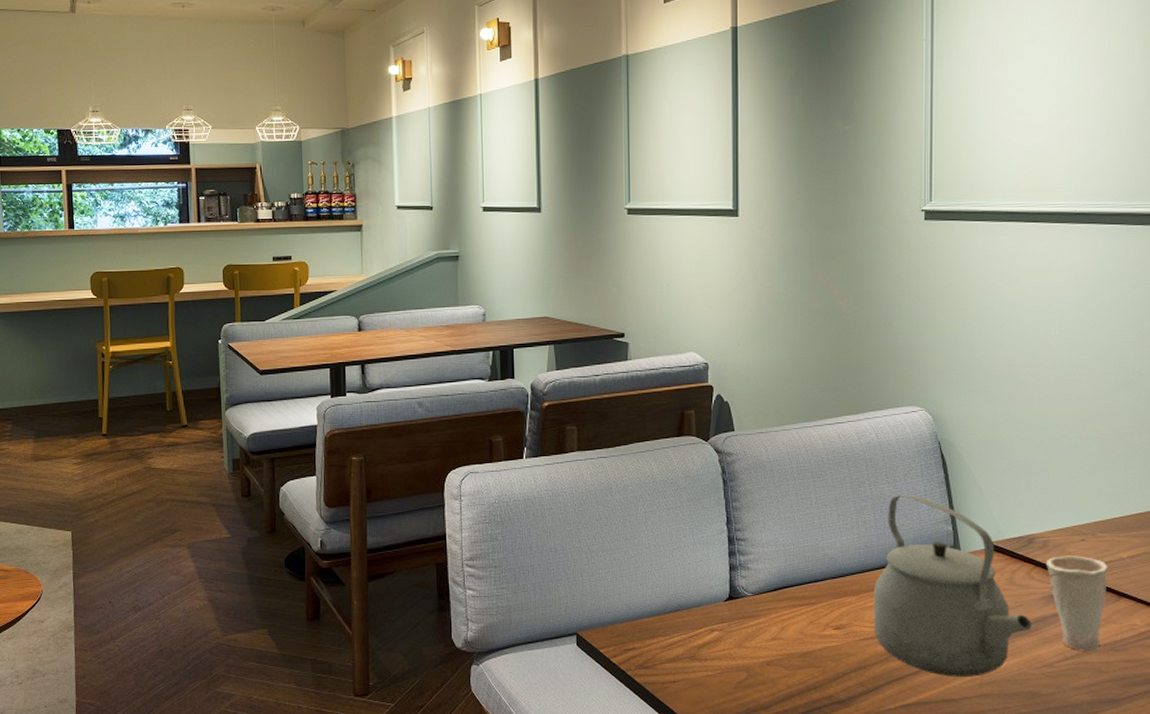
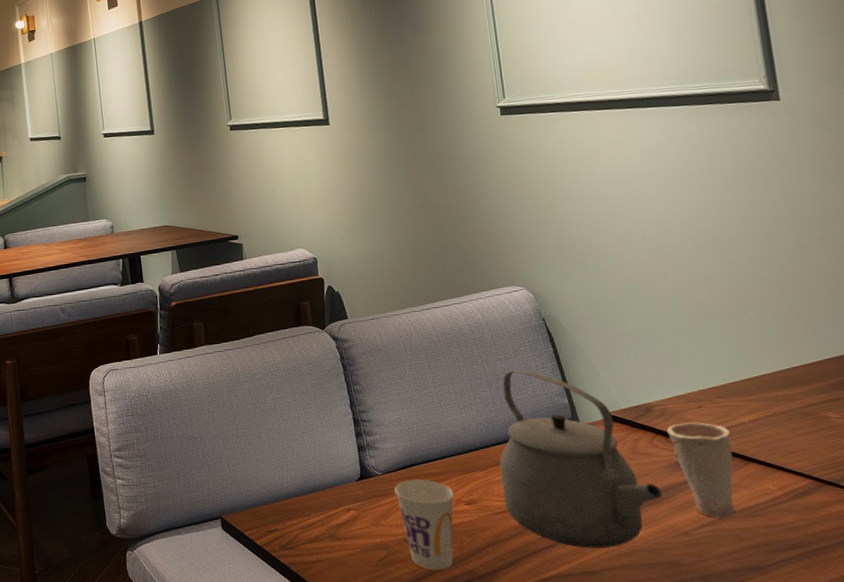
cup: none [763,602,824,694] -> present [394,479,455,570]

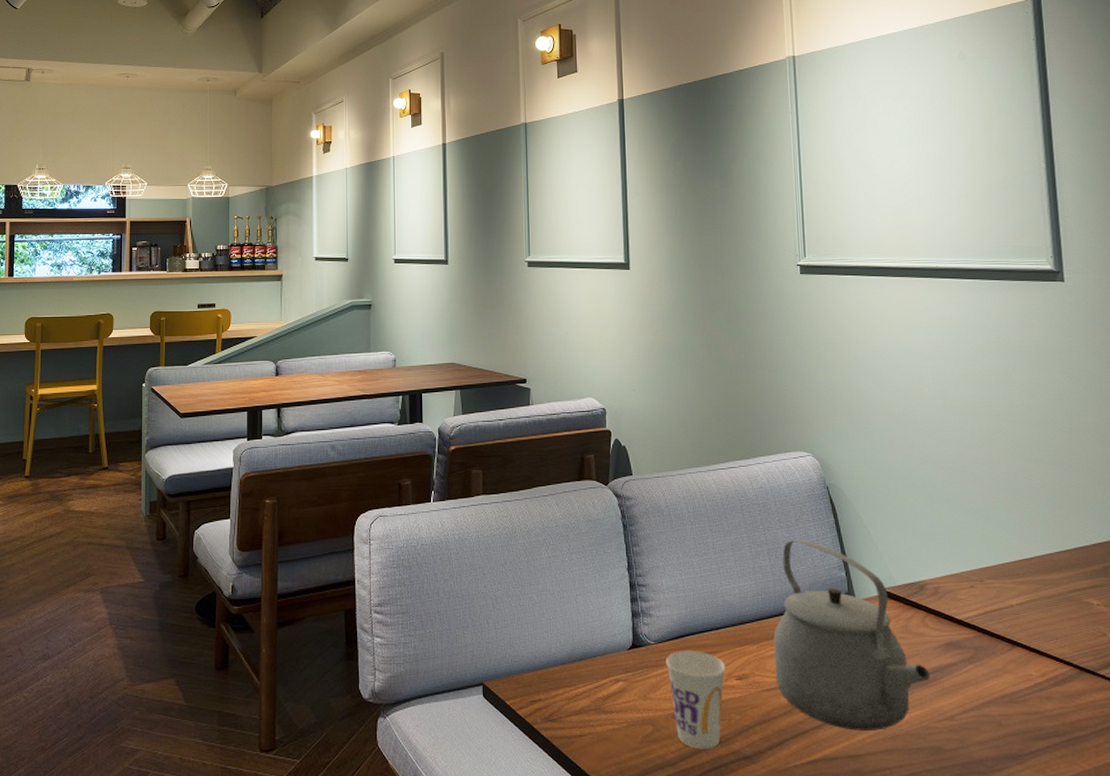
cup: present [666,422,736,518] -> none [938,603,1000,703]

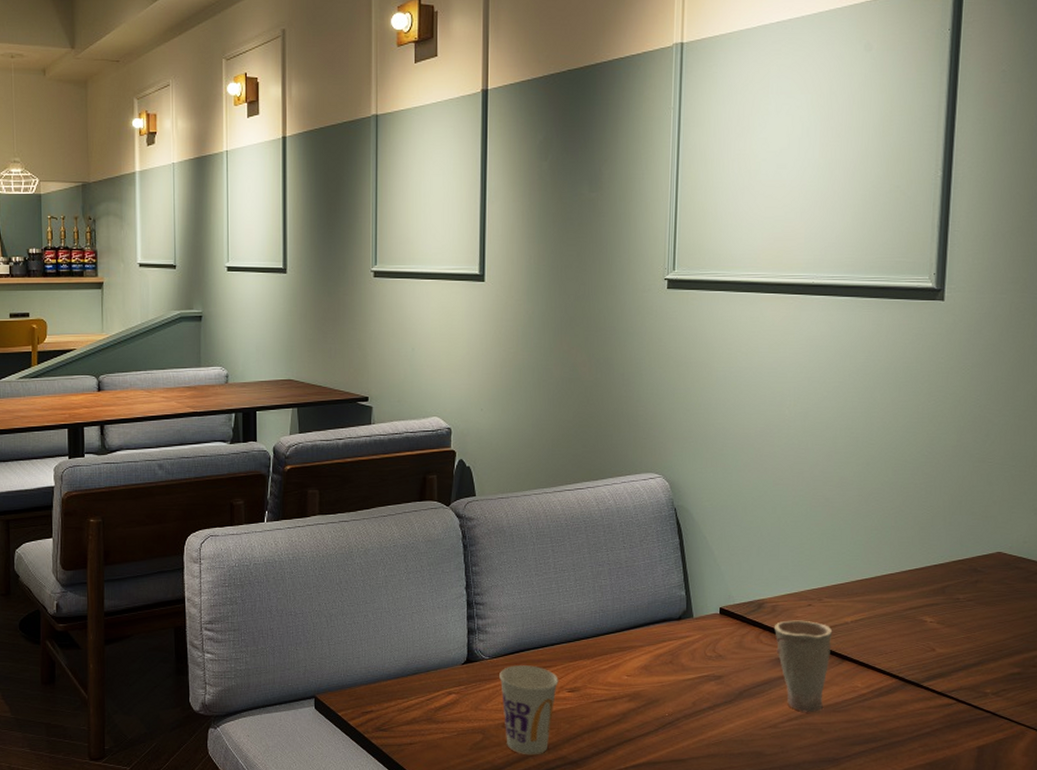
tea kettle: present [773,539,930,731] -> none [607,559,759,738]
cup: none [938,603,1000,703] -> present [773,620,833,712]

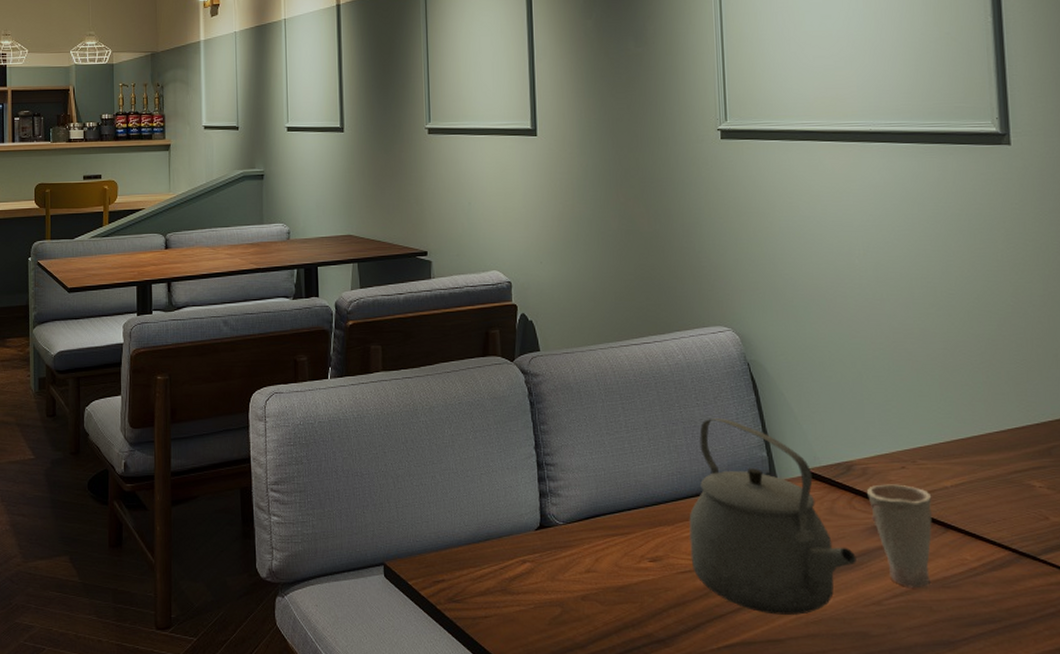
cup: present [499,665,559,755] -> none [575,532,639,632]
tea kettle: none [607,559,759,738] -> present [689,417,856,615]

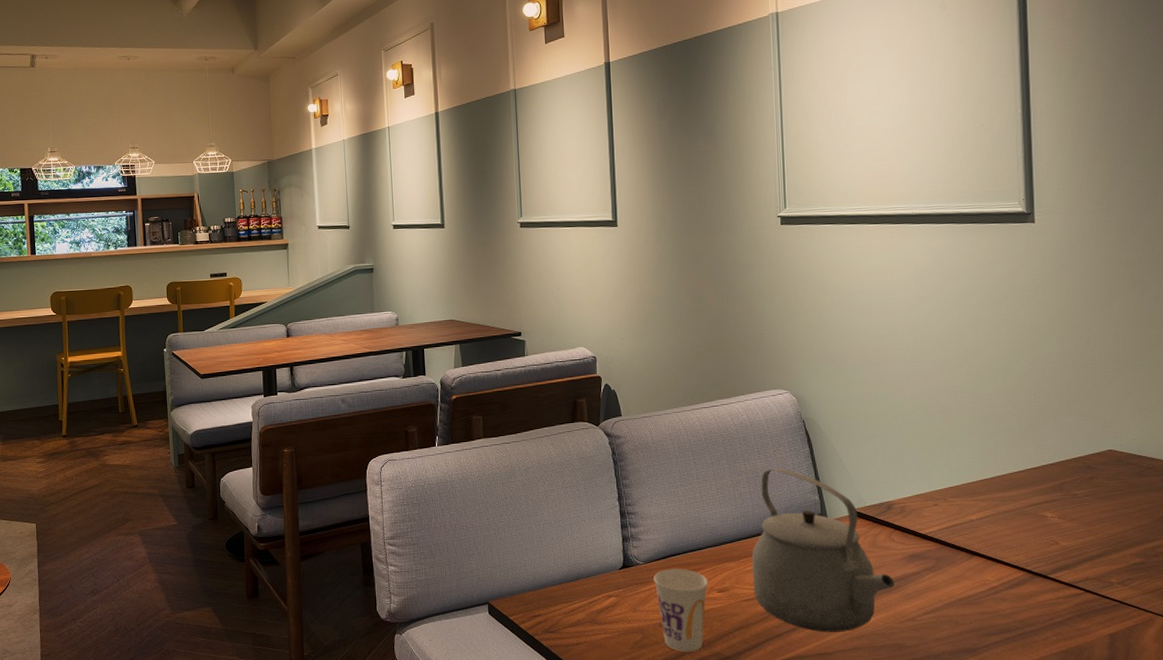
cup: none [575,532,639,632] -> present [654,568,708,652]
cup: present [866,484,932,587] -> none [904,519,960,605]

